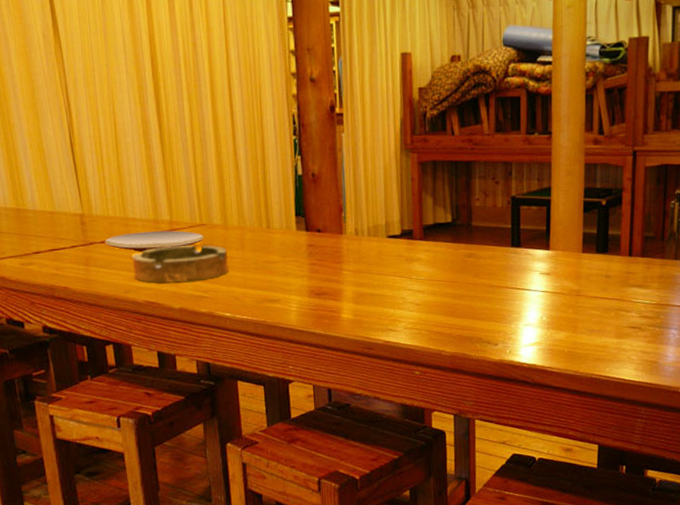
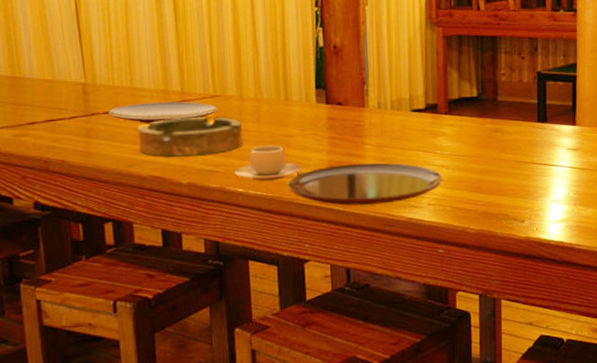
teacup: none [221,272,284,306] -> present [234,145,302,181]
plate: none [271,287,418,329] -> present [287,162,442,206]

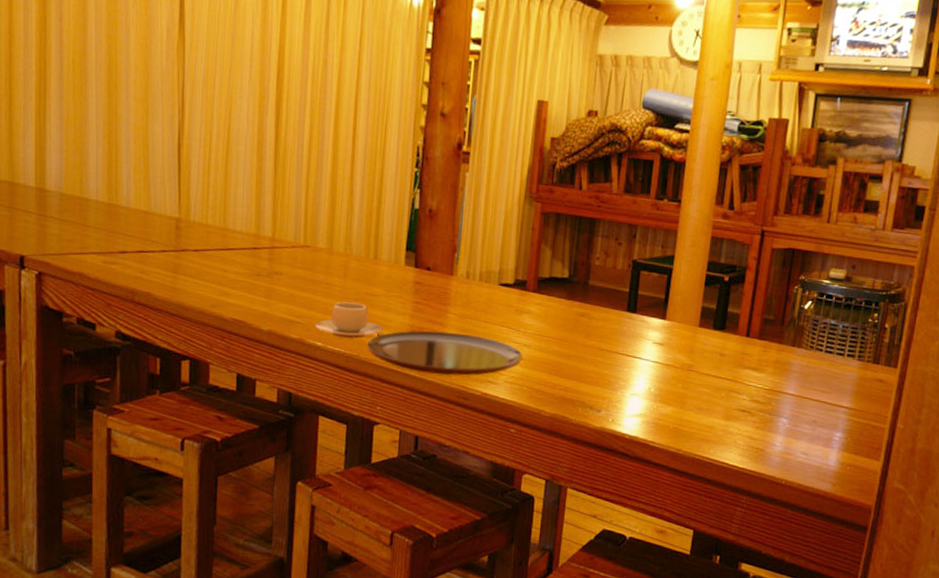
plate: present [108,101,217,123] -> none [198,244,306,267]
ashtray: present [137,117,244,157] -> none [224,264,328,304]

